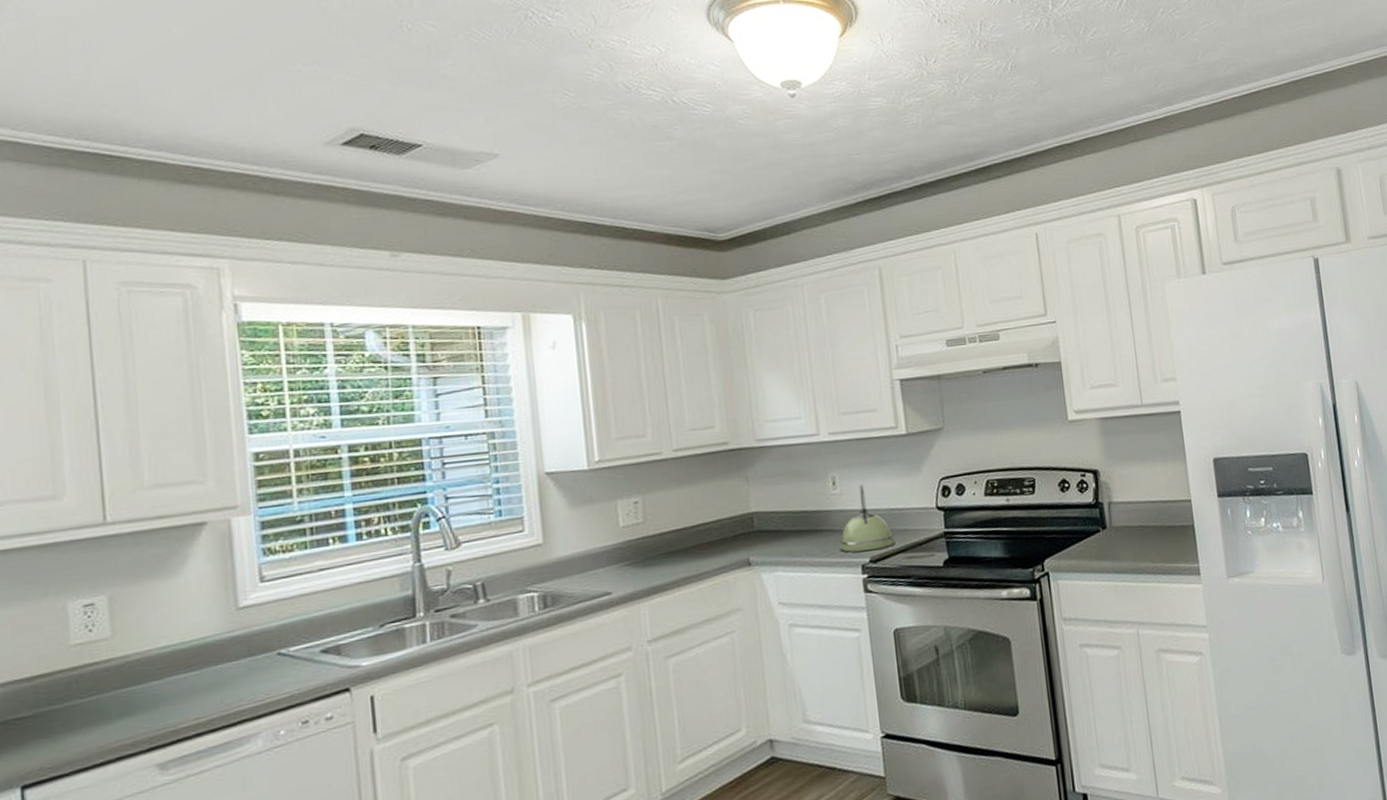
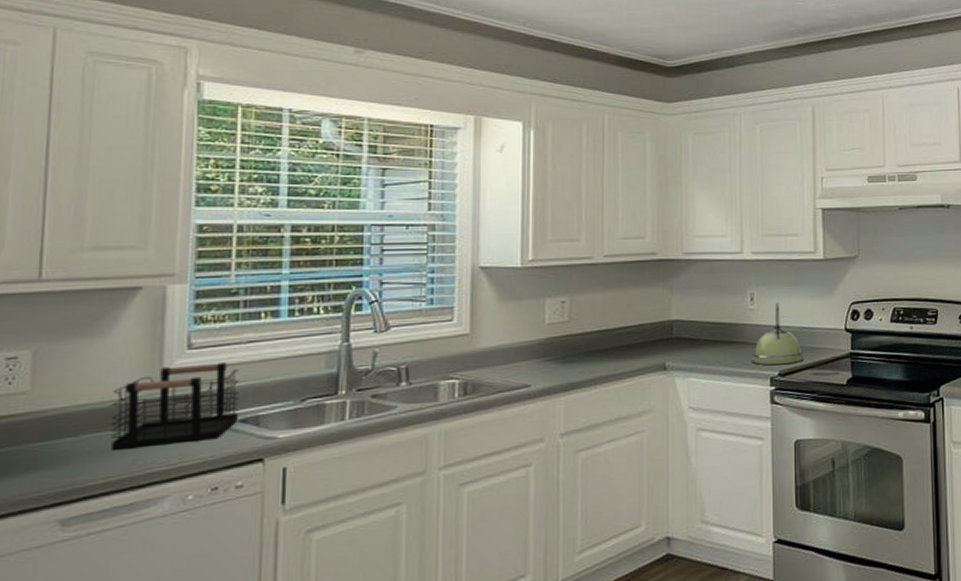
dish rack: none [192,593,319,690] -> present [110,362,240,450]

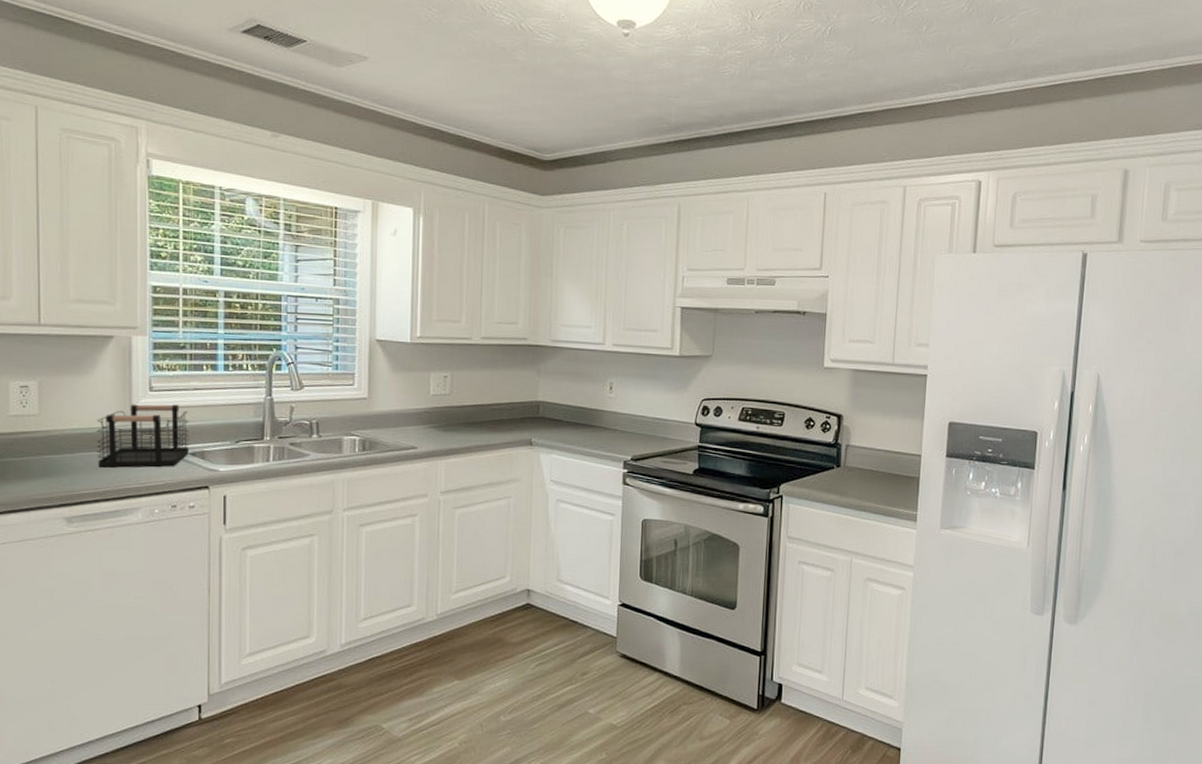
kettle: present [751,302,804,366] -> none [607,392,655,451]

